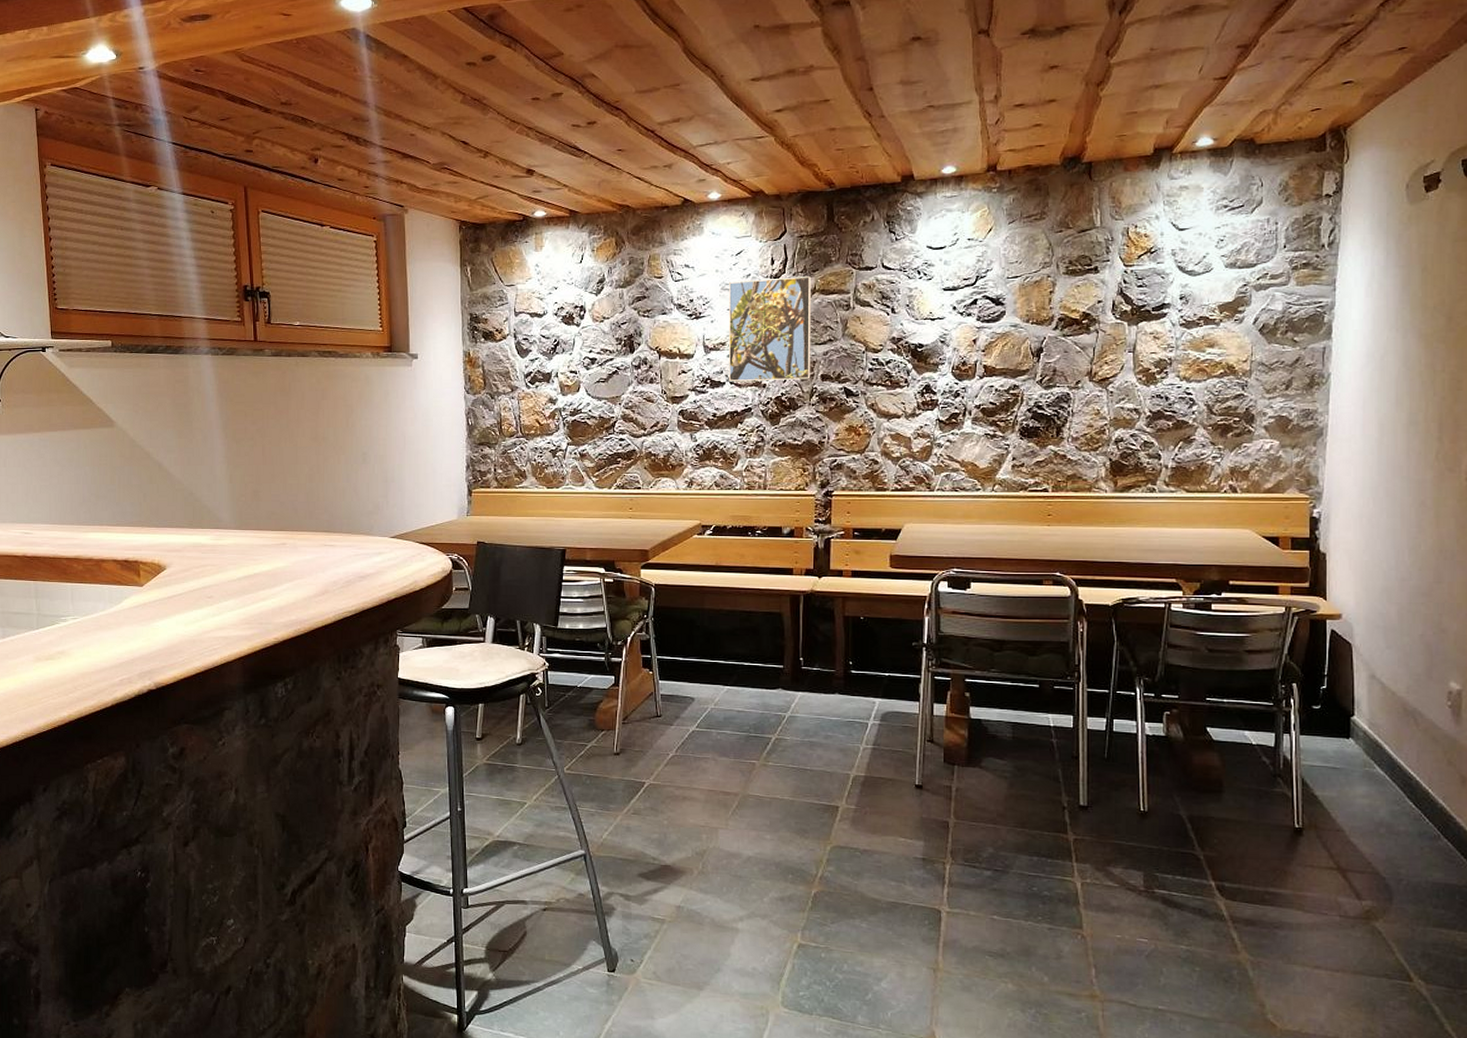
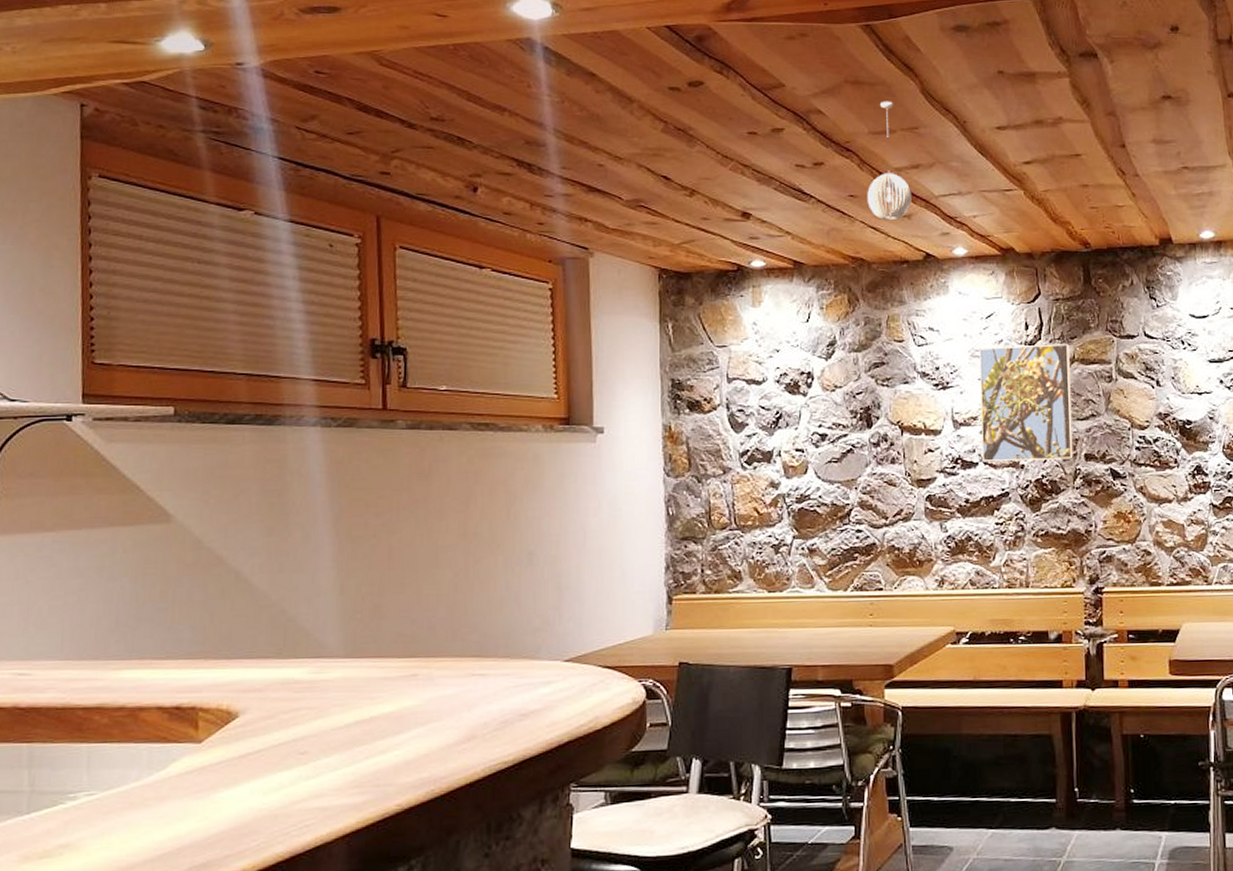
pendant light: none [633,61,672,171] -> present [867,101,912,221]

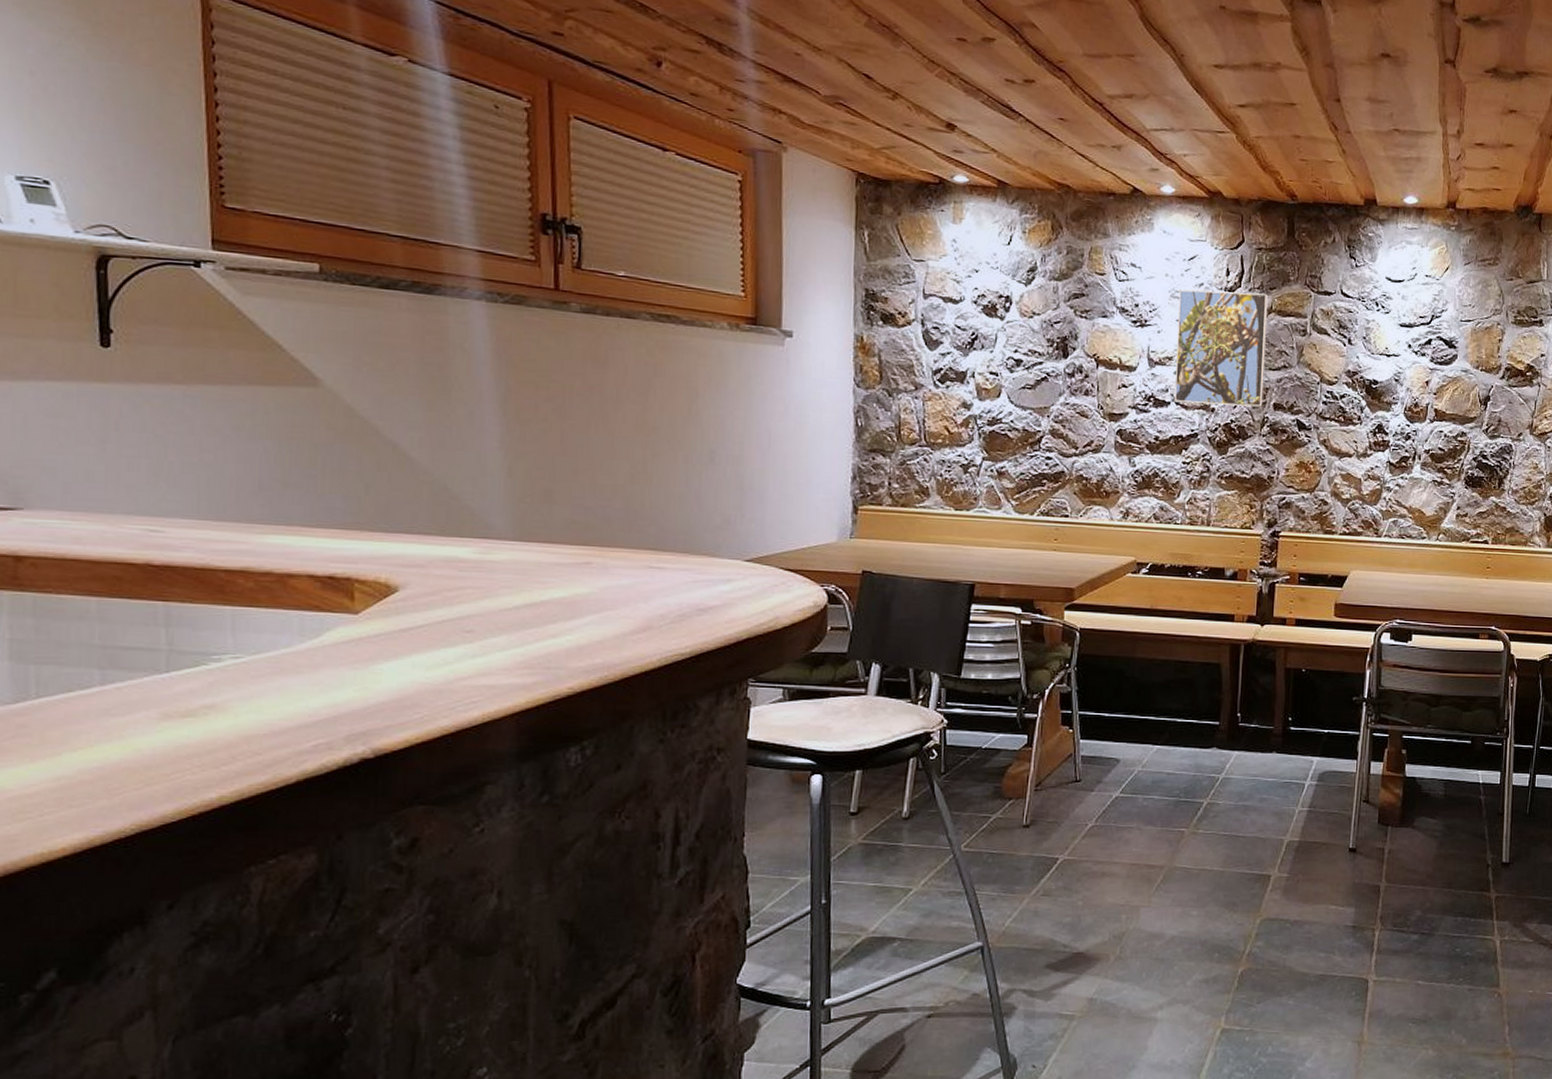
pendant light: present [867,101,912,221] -> none [1077,22,1123,150]

